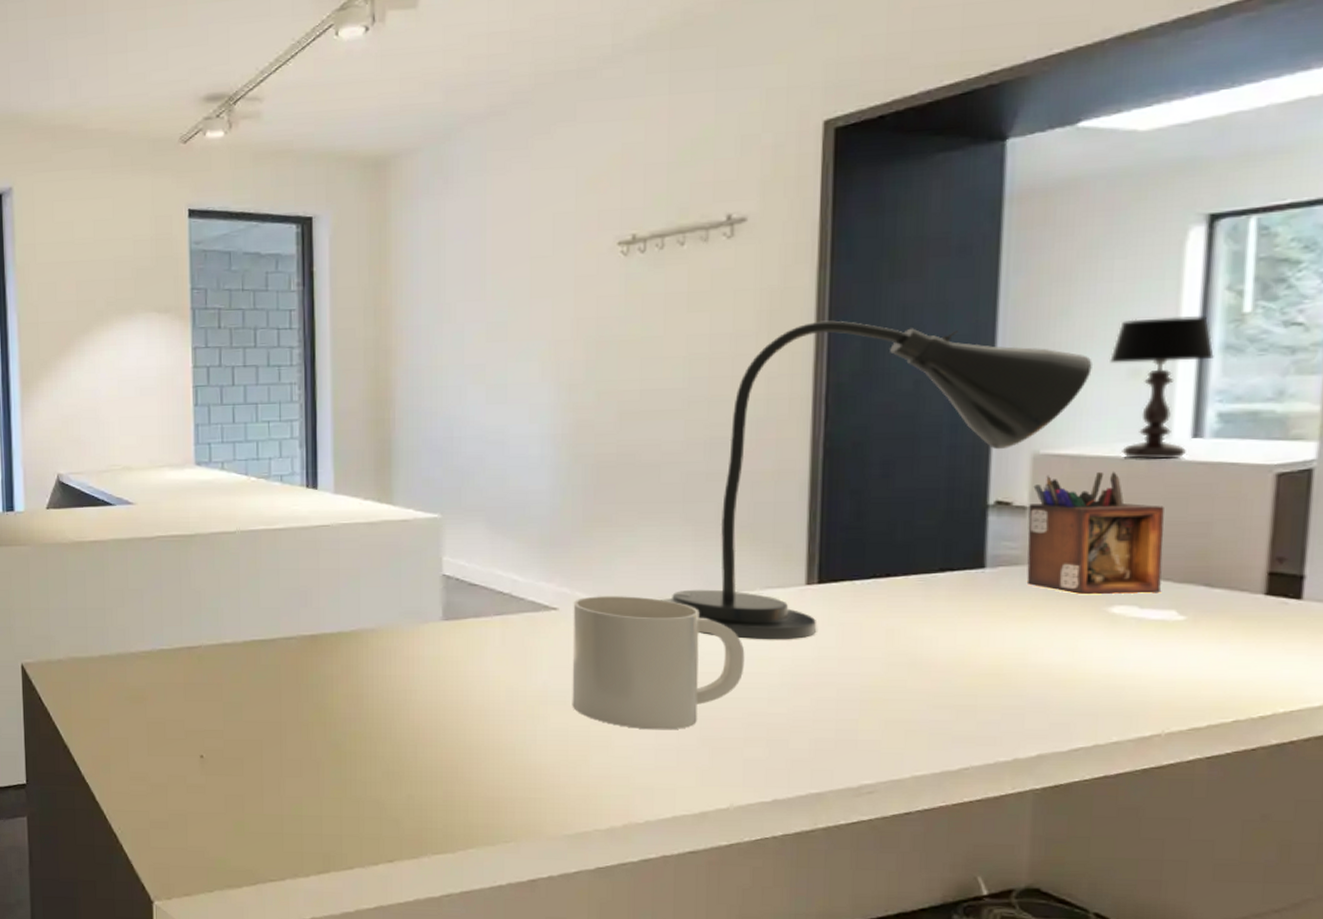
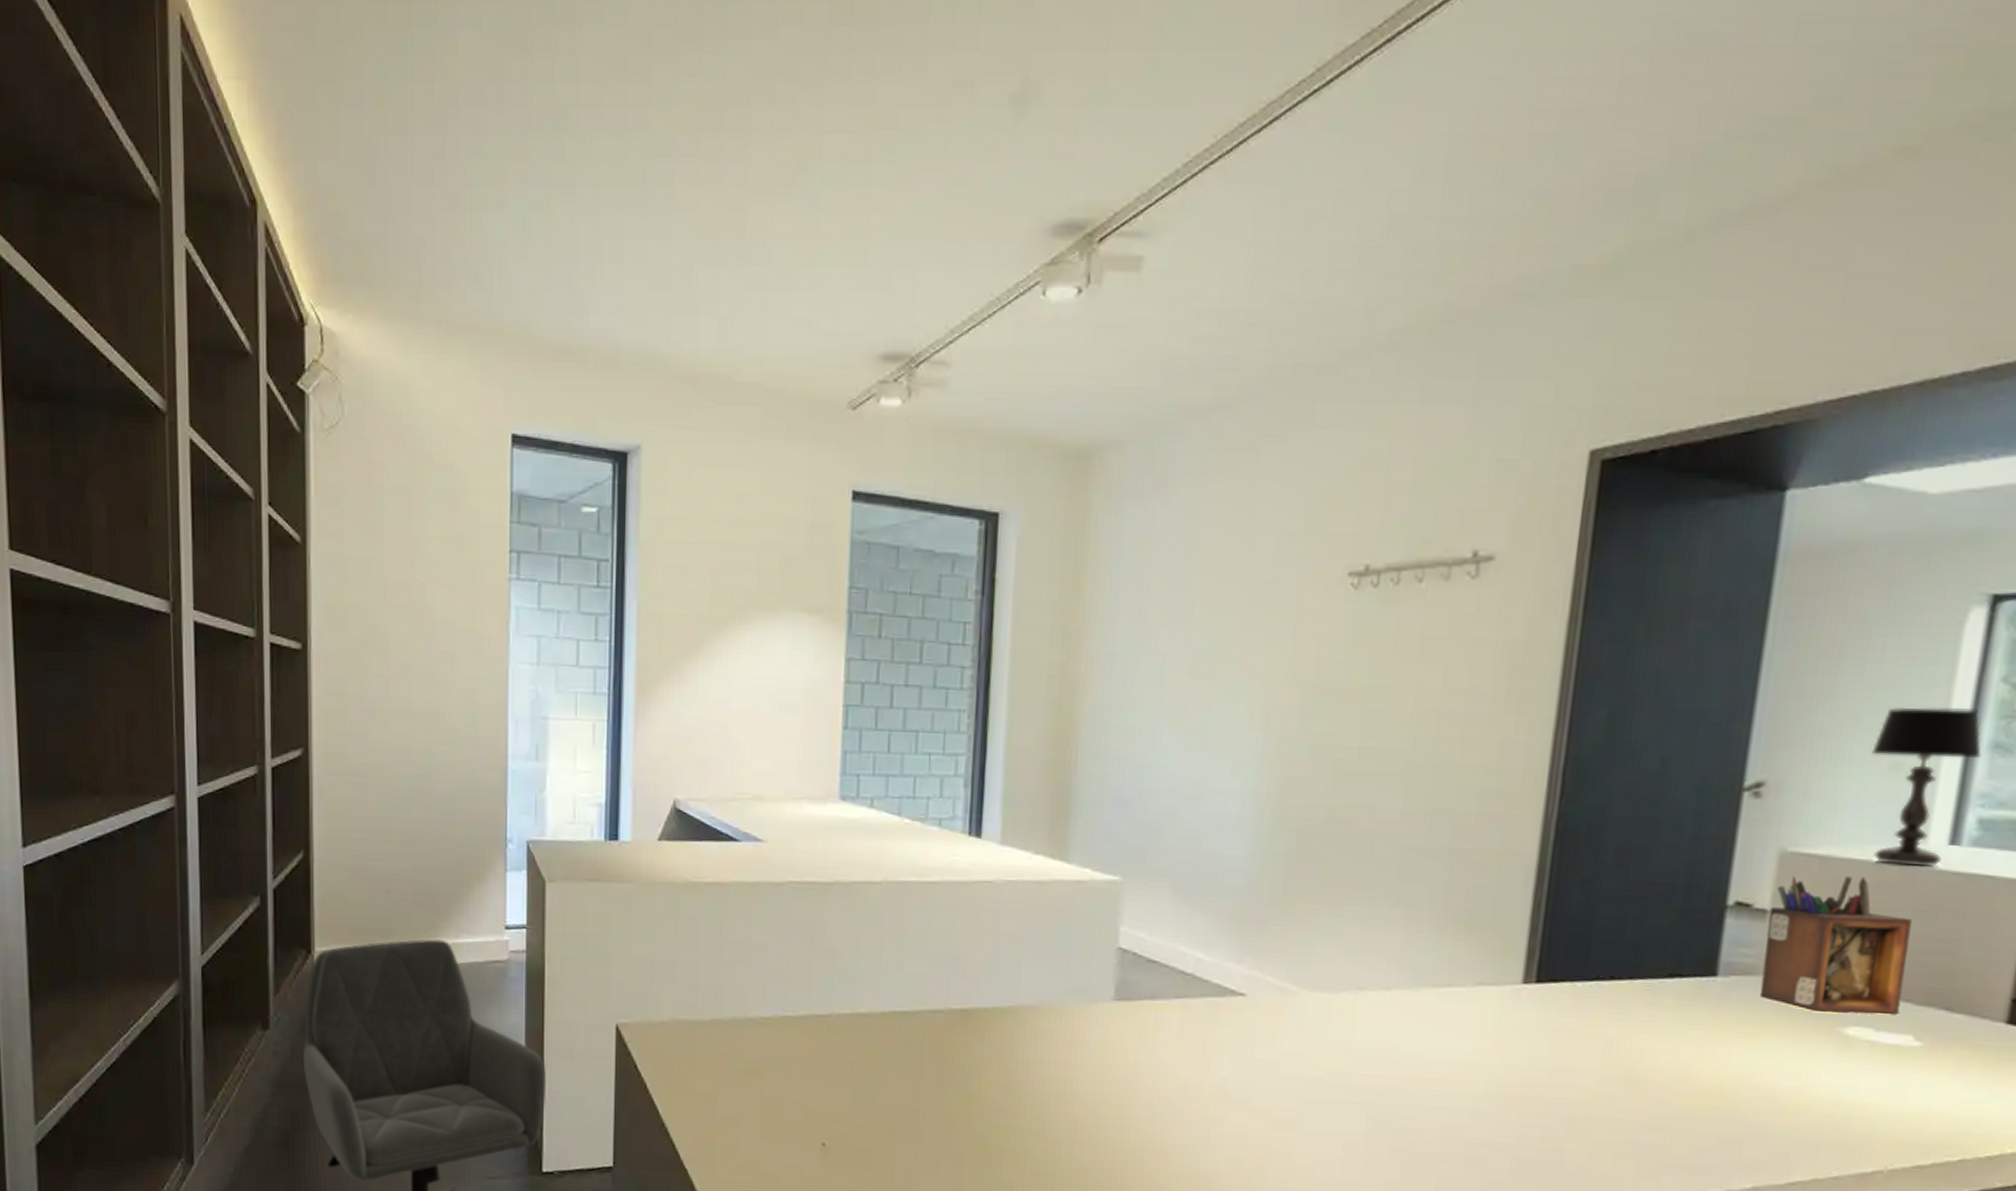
mug: present [572,596,745,730] -> none [1252,982,1449,1140]
desk lamp: present [661,320,1092,639] -> none [1361,682,1853,1044]

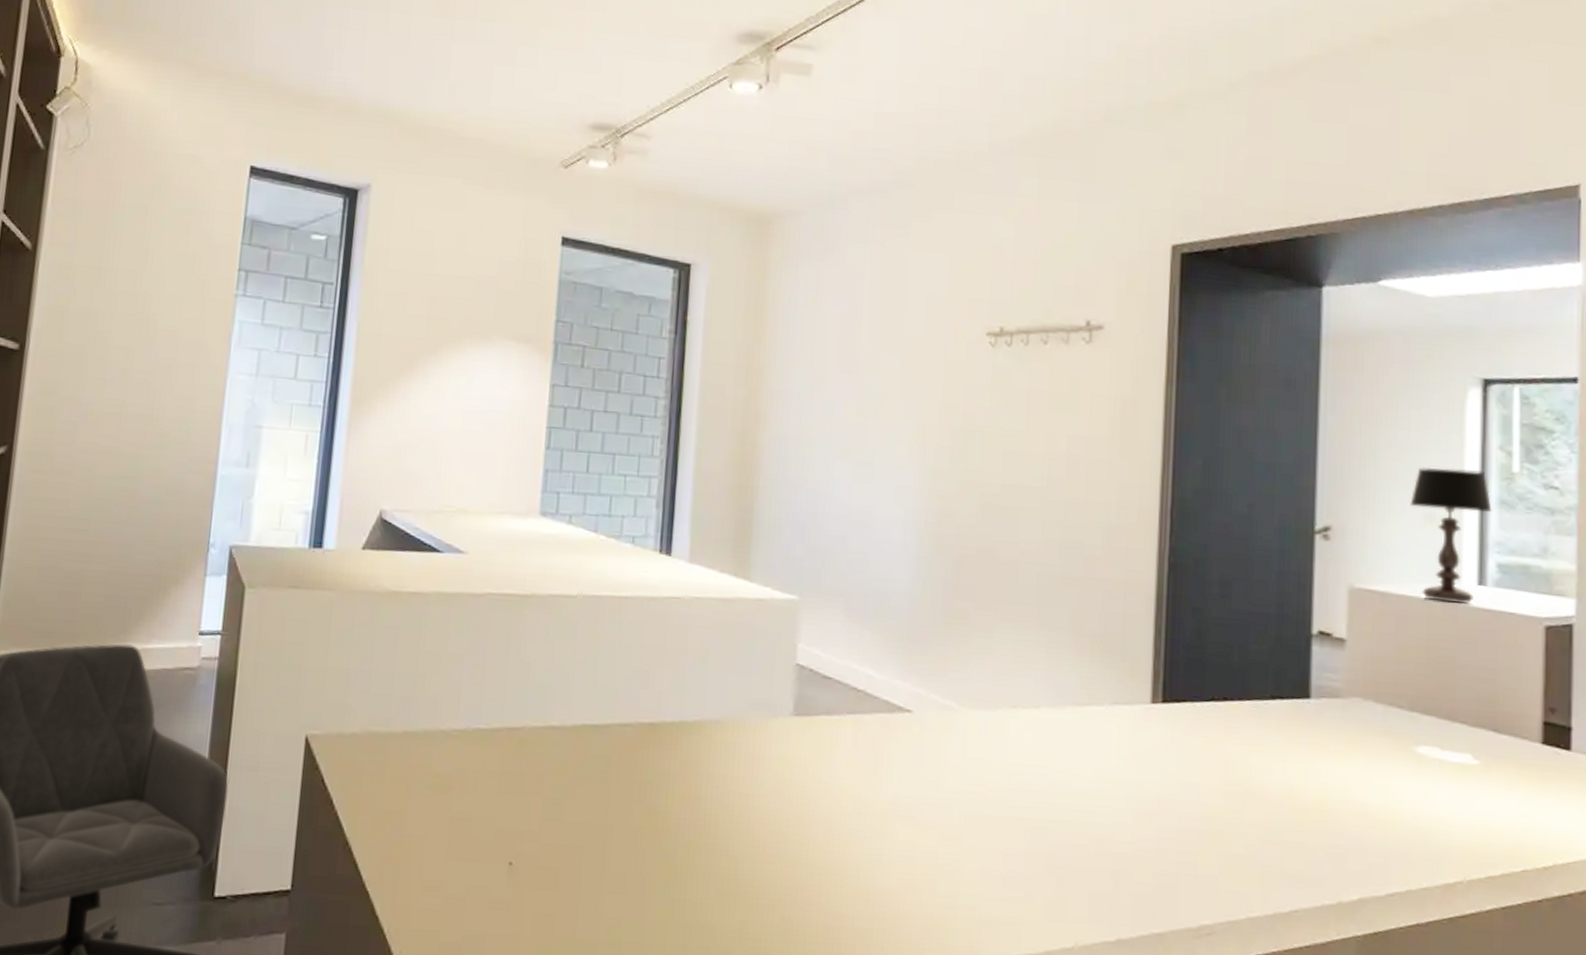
desk organizer: present [1760,876,1912,1015] -> none [1346,609,1459,736]

